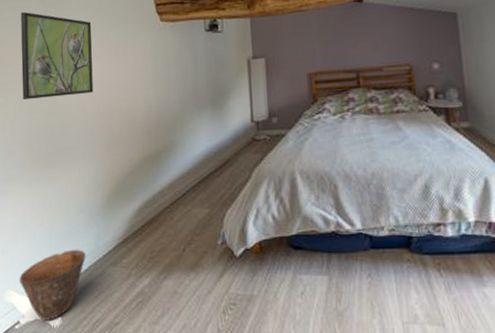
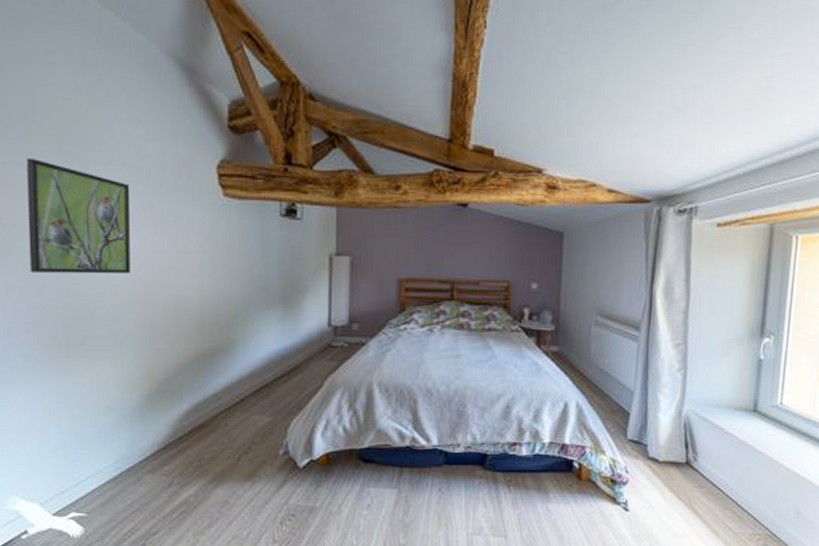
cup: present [19,249,86,322] -> none [26,453,116,531]

